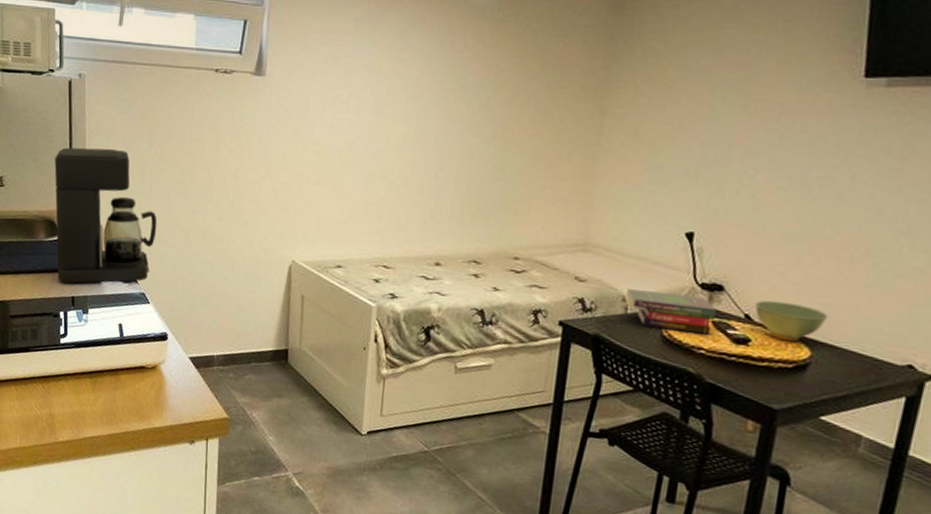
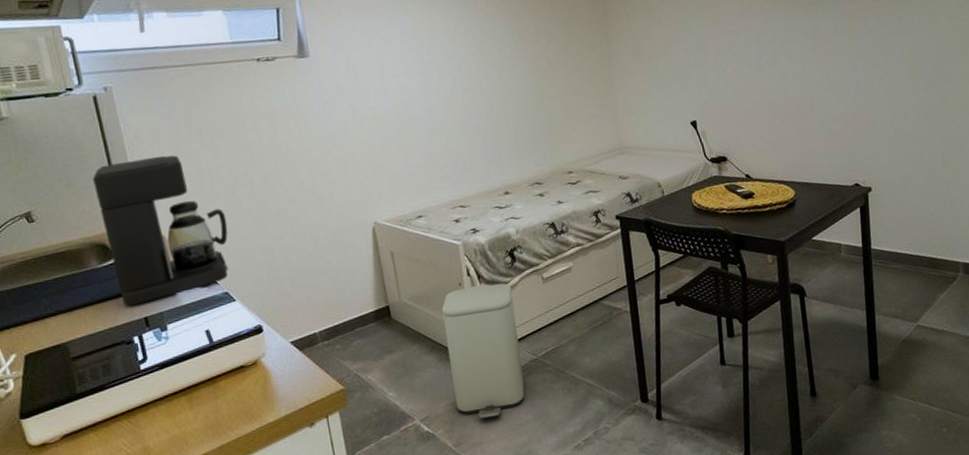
pedal bin: none [332,352,419,497] -> present [441,283,525,419]
books: present [626,289,716,335] -> none [660,169,726,203]
bowl: present [754,300,828,342] -> none [749,158,799,188]

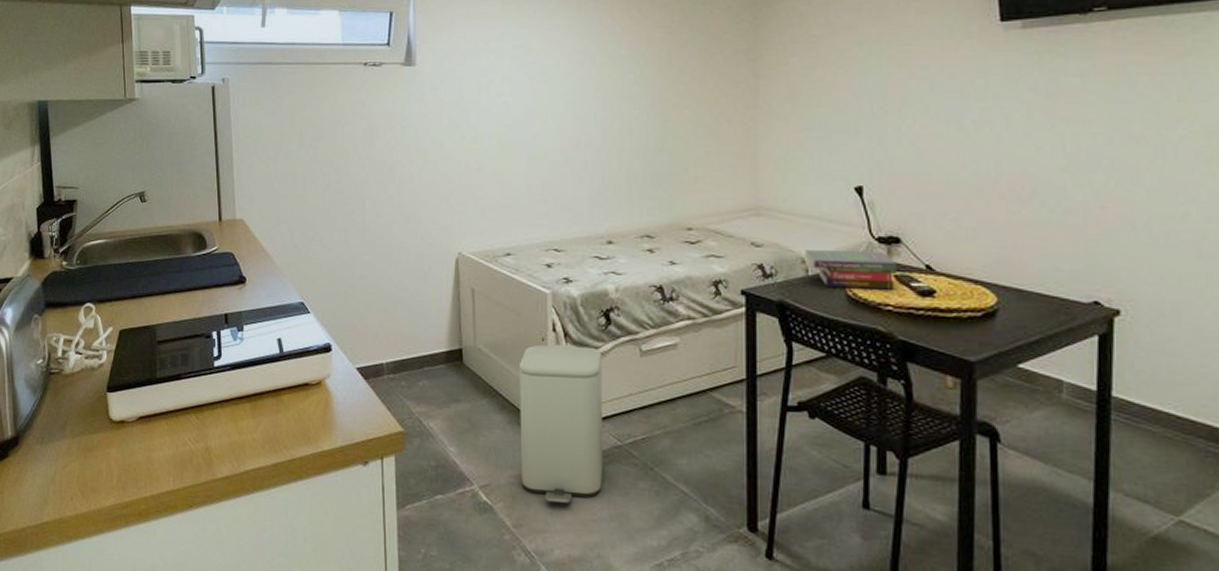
coffee maker: present [92,155,230,306] -> none [200,152,313,300]
books: none [660,169,726,203] -> present [805,250,897,290]

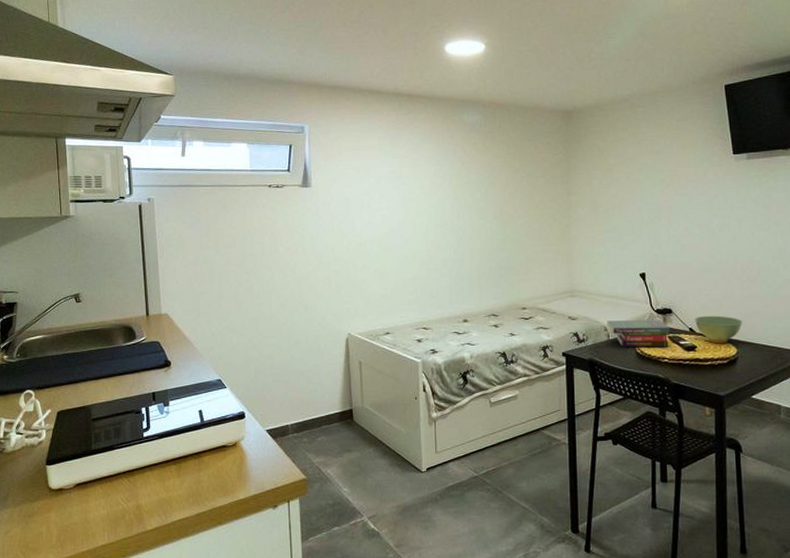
pedal bin: present [518,344,604,504] -> none [397,401,464,525]
bowl: none [933,248,1007,289] -> present [694,315,743,344]

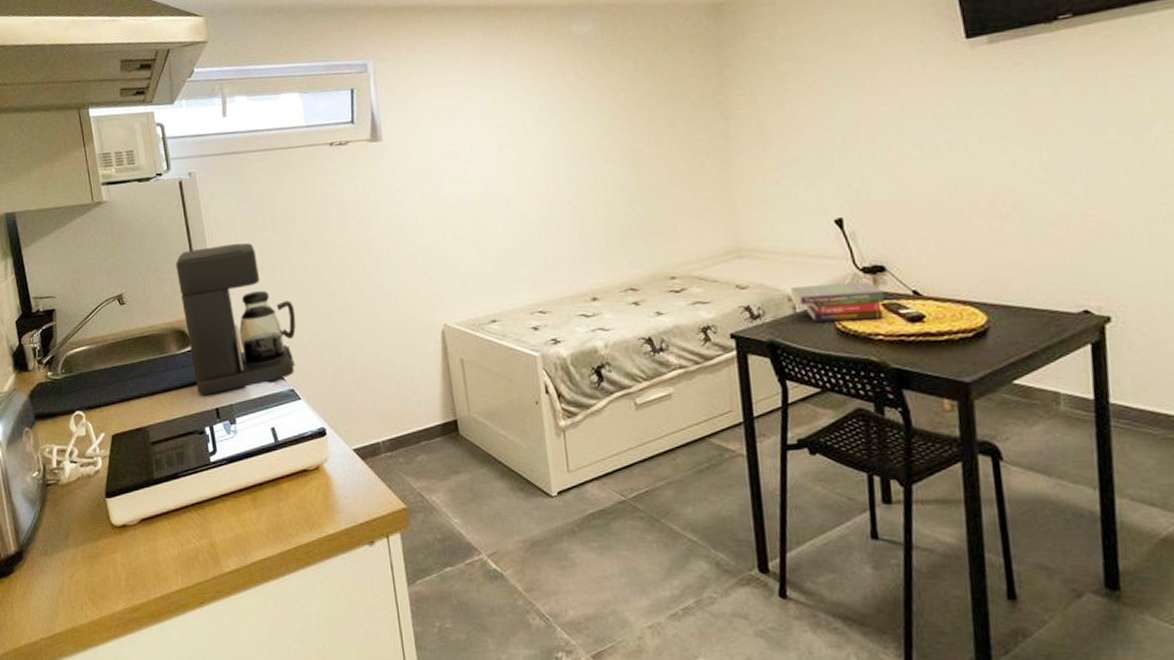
coffee maker: none [129,258,228,381] -> present [176,243,296,395]
bowl: present [694,315,743,344] -> none [918,270,994,311]

